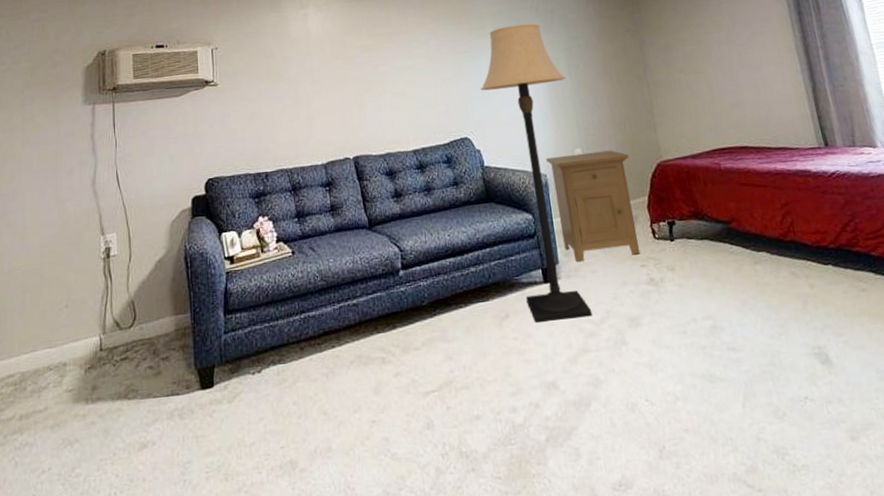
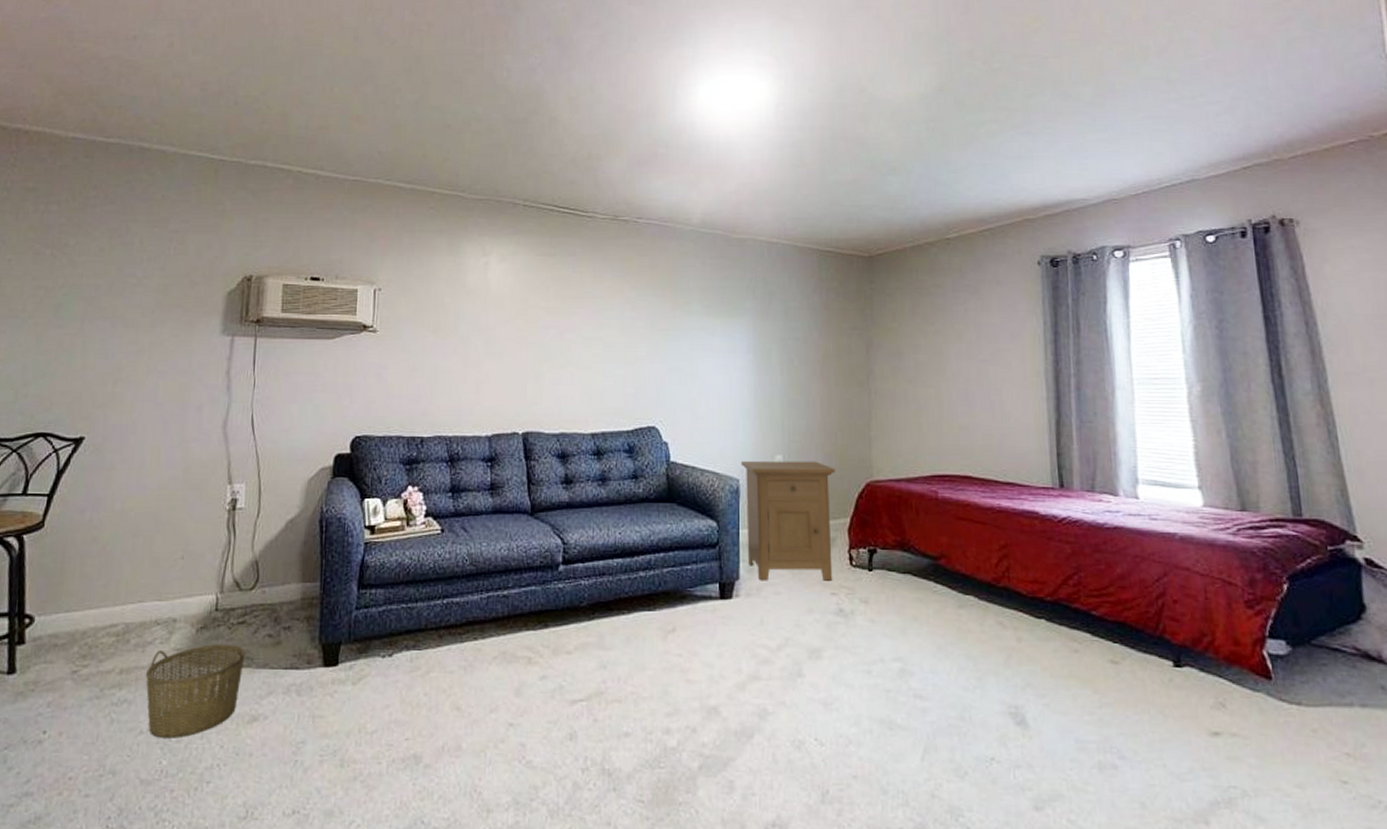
basket: none [44,379,131,475] -> present [146,643,246,738]
lamp: present [480,23,593,323] -> none [676,305,777,642]

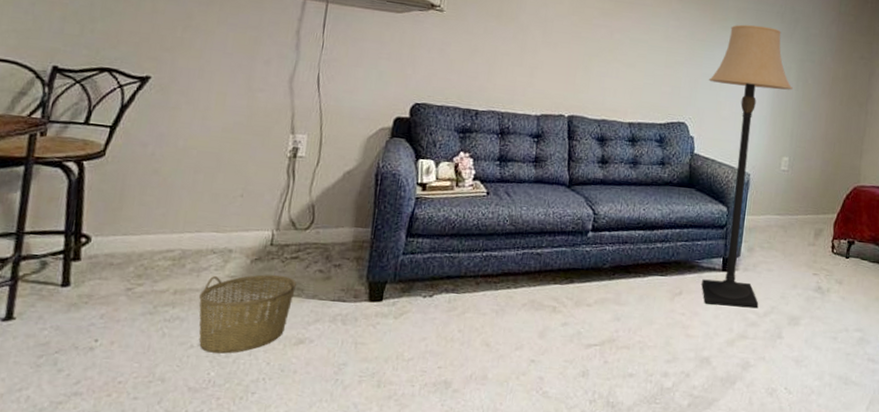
lamp: none [676,305,777,642] -> present [701,24,793,309]
nightstand: present [740,460,836,581] -> none [749,159,831,264]

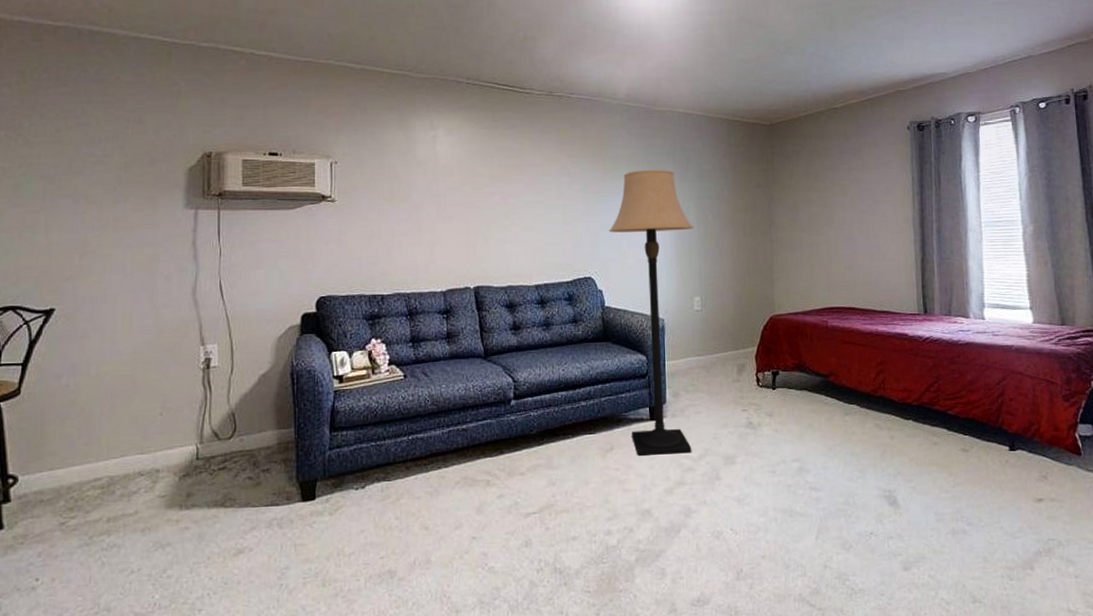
basket: present [198,274,297,354] -> none [133,488,229,576]

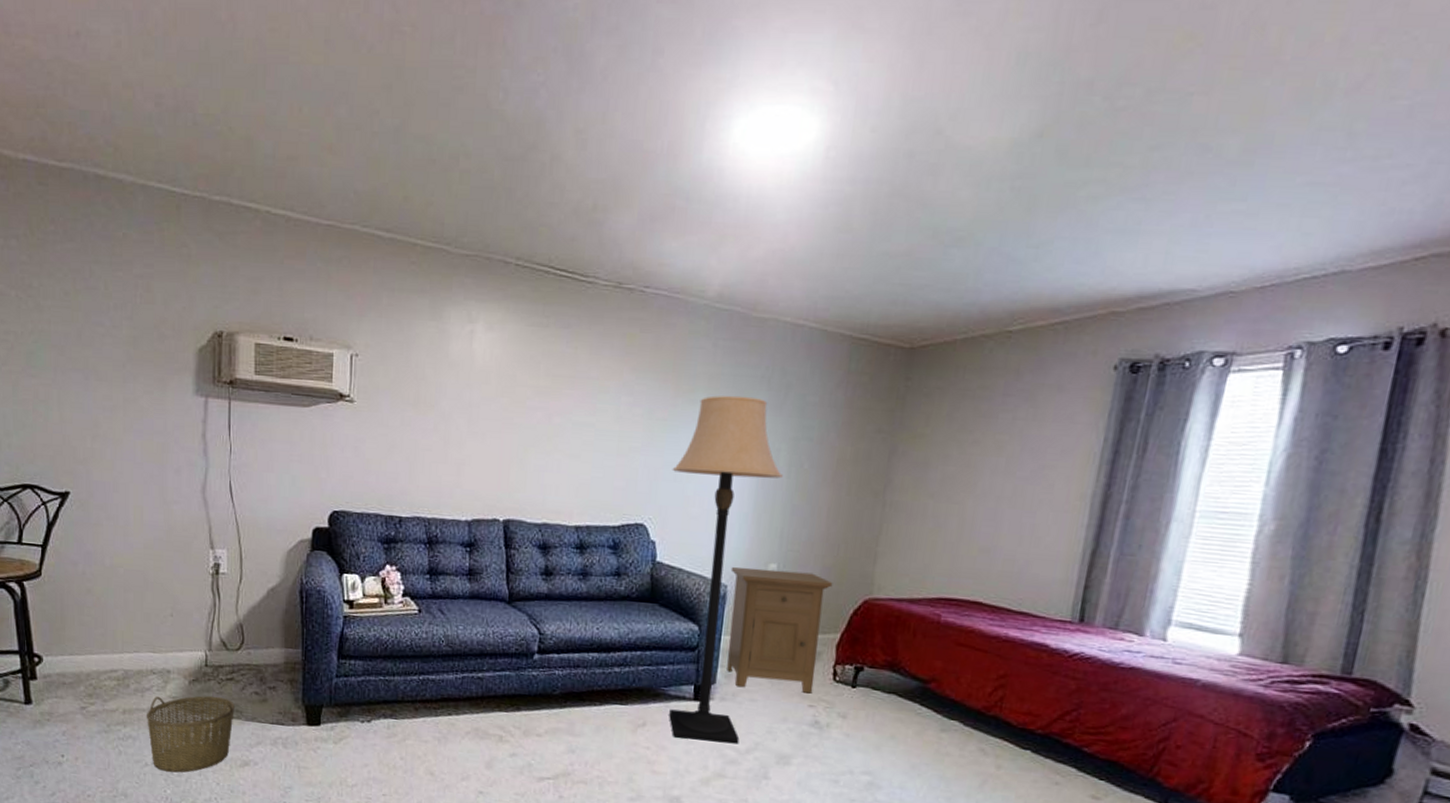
basket: none [133,488,229,576] -> present [147,695,236,773]
nightstand: none [665,301,745,403] -> present [727,567,833,694]

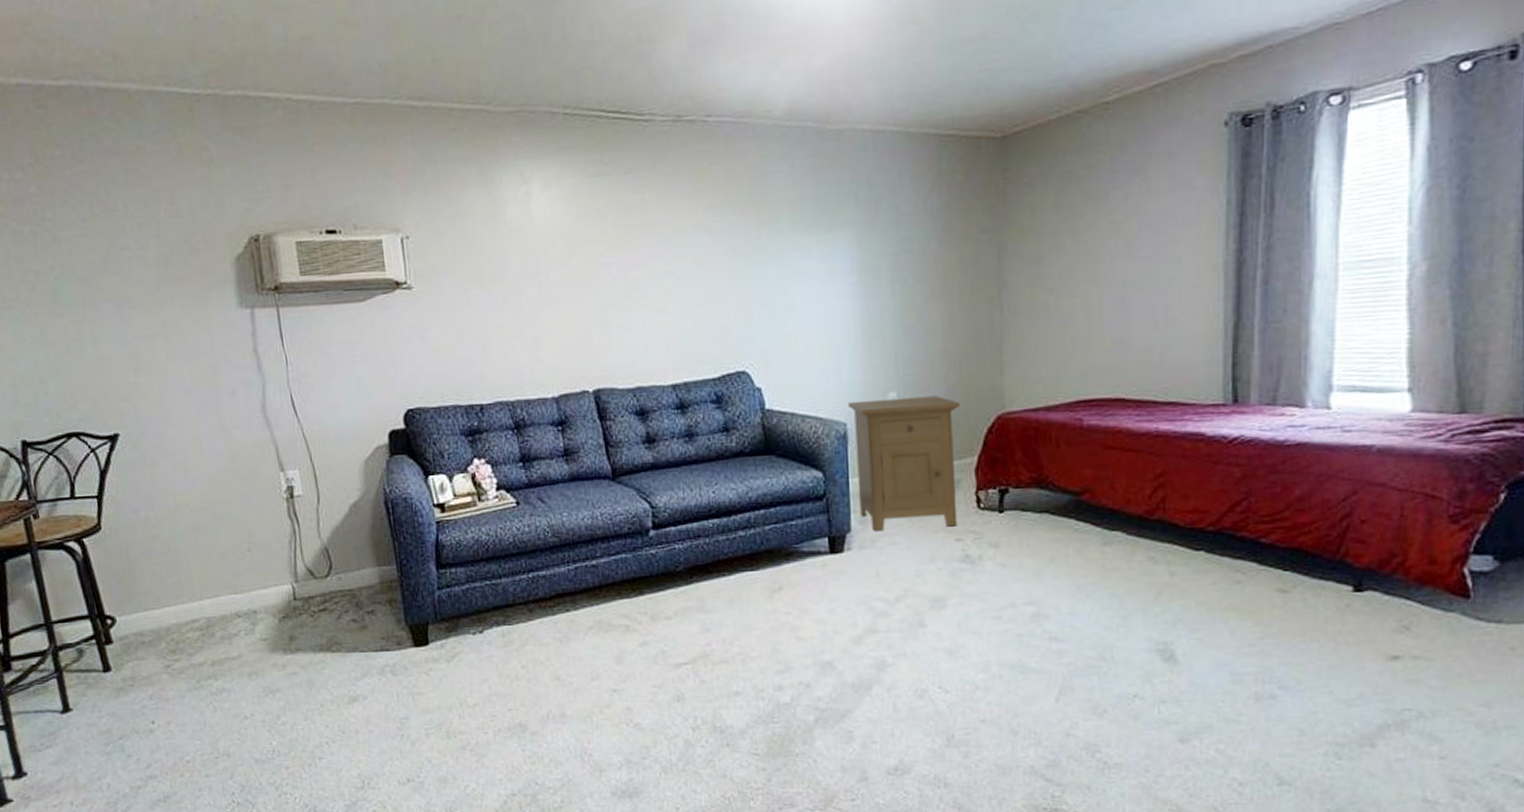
basket: present [147,695,236,773] -> none [238,630,334,722]
lamp: present [669,395,783,744] -> none [766,215,887,597]

